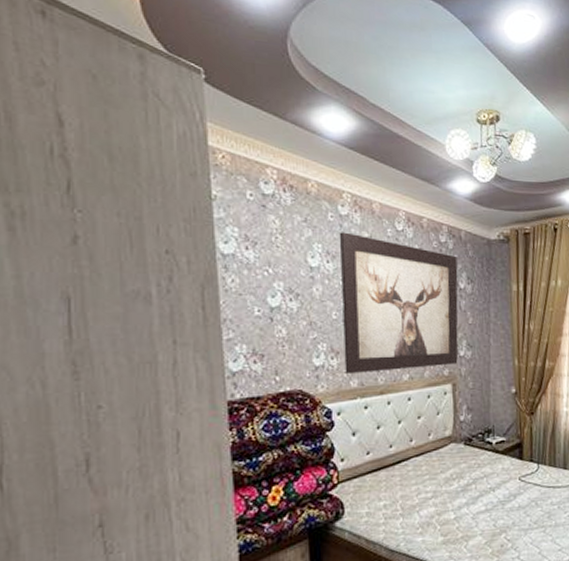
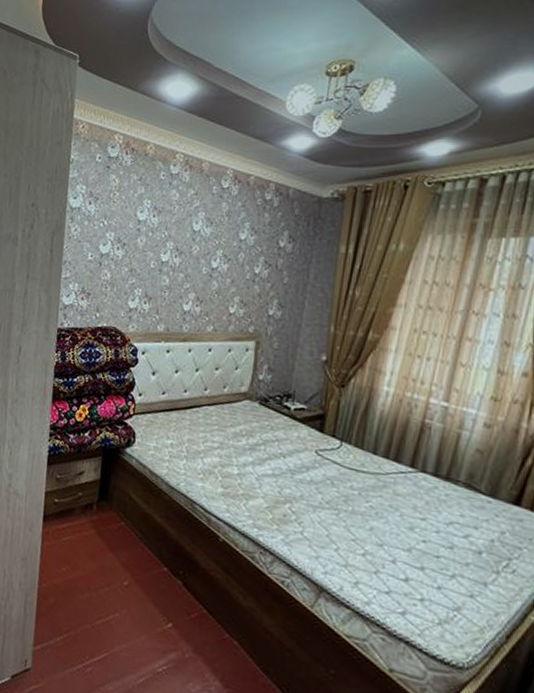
wall art: present [339,232,459,375] -> none [154,189,281,323]

